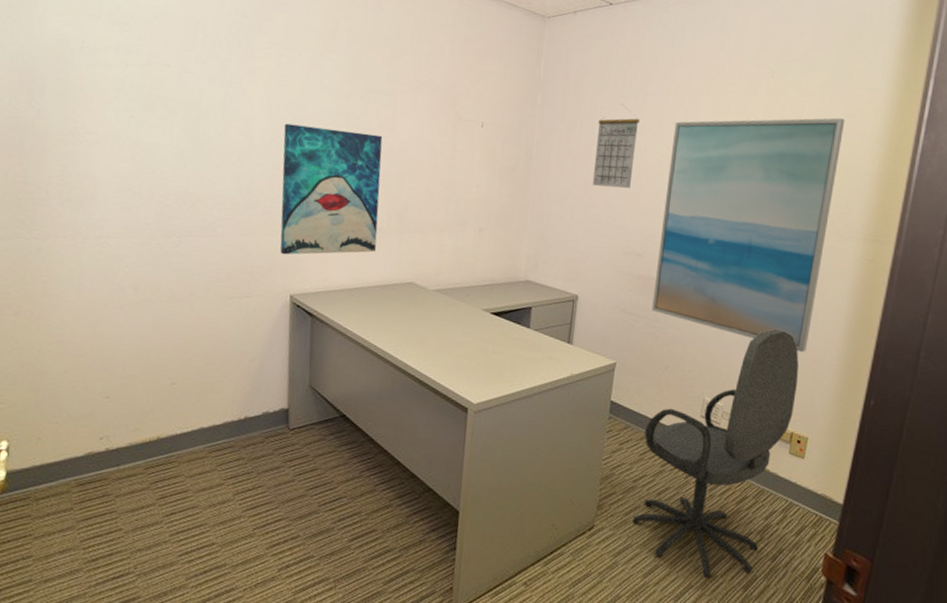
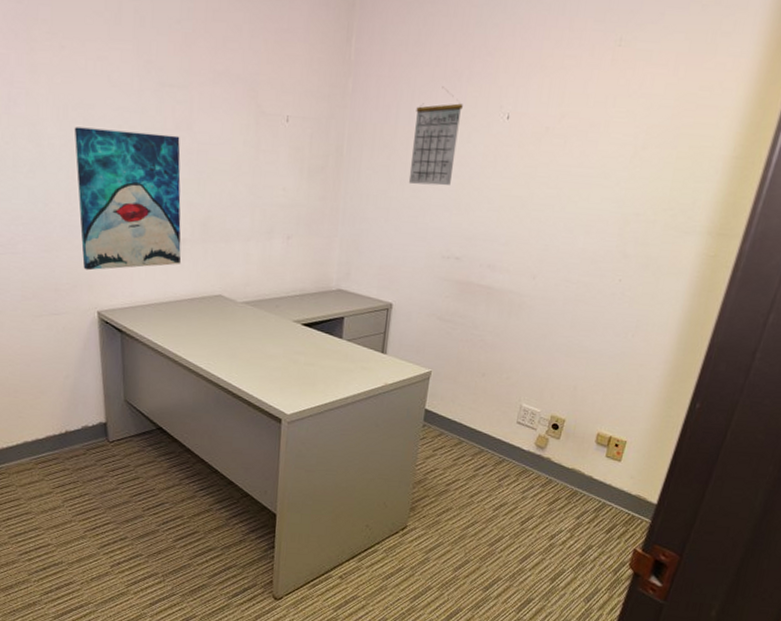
office chair: present [633,329,799,579] -> none [445,333,624,572]
wall art: present [652,118,845,352] -> none [470,92,701,356]

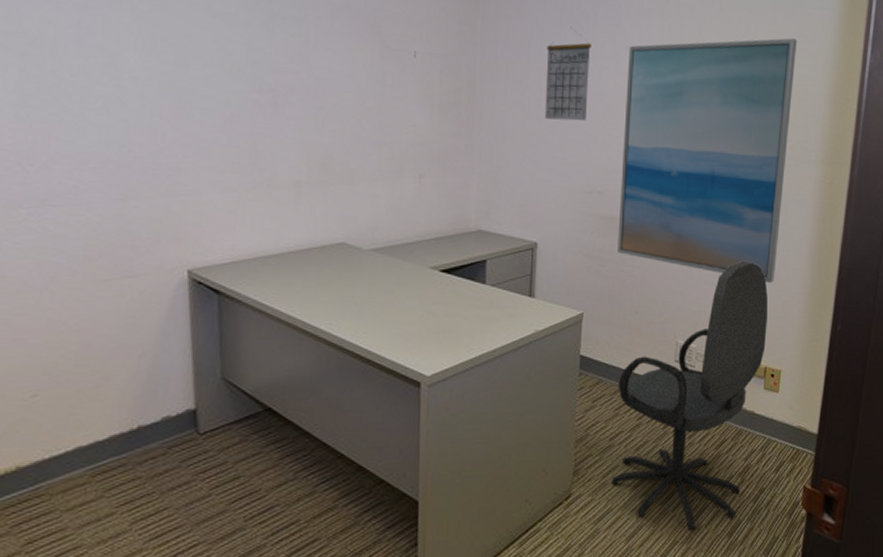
wall art: present [74,127,182,271] -> none [163,58,296,222]
office chair: none [445,333,624,572] -> present [612,261,768,531]
wall art: none [470,92,701,356] -> present [617,38,797,283]

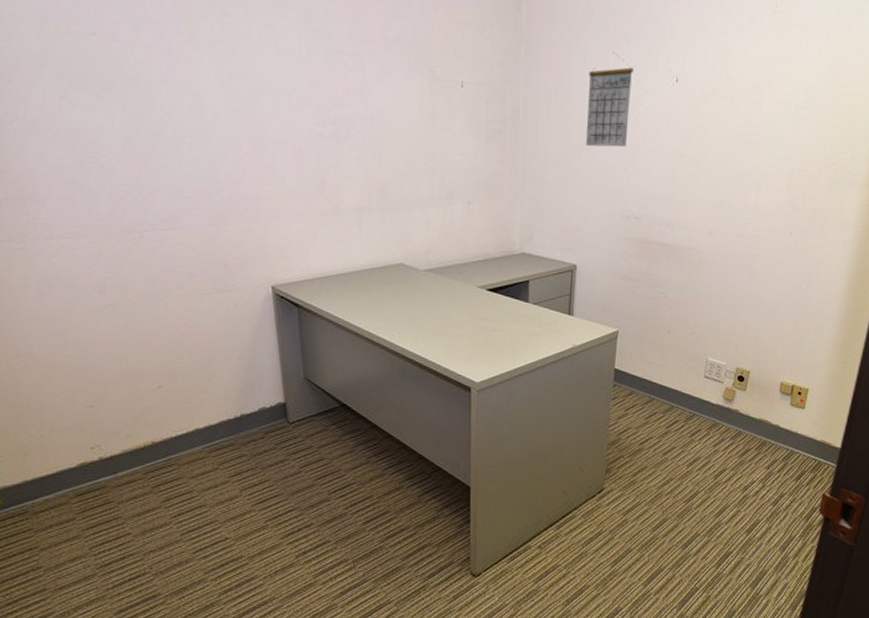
office chair: present [612,261,768,531] -> none [640,285,801,526]
wall art: present [617,38,797,283] -> none [653,55,852,306]

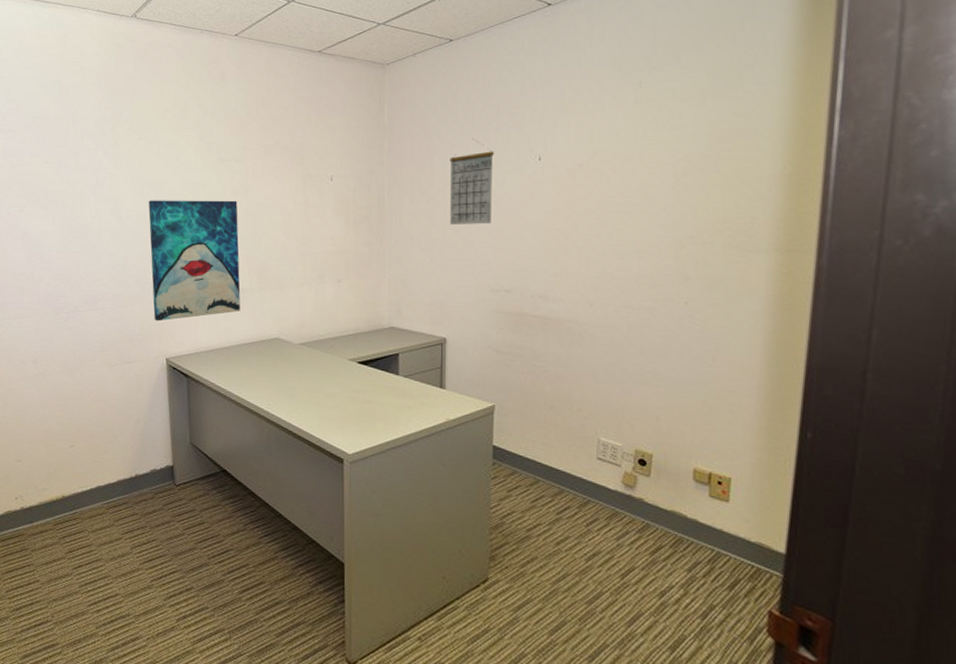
wall art: none [239,95,359,244] -> present [148,200,241,322]

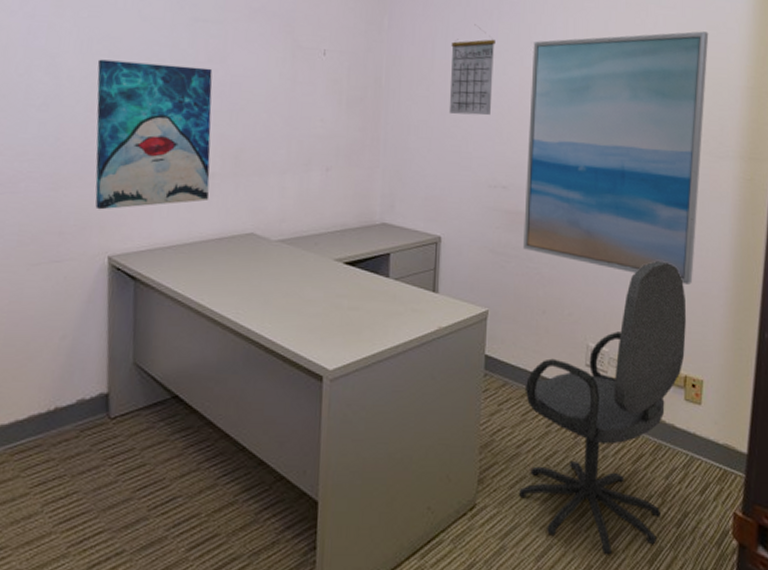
wall art: none [528,120,735,382] -> present [523,31,709,284]
office chair: none [531,359,710,637] -> present [519,261,686,555]

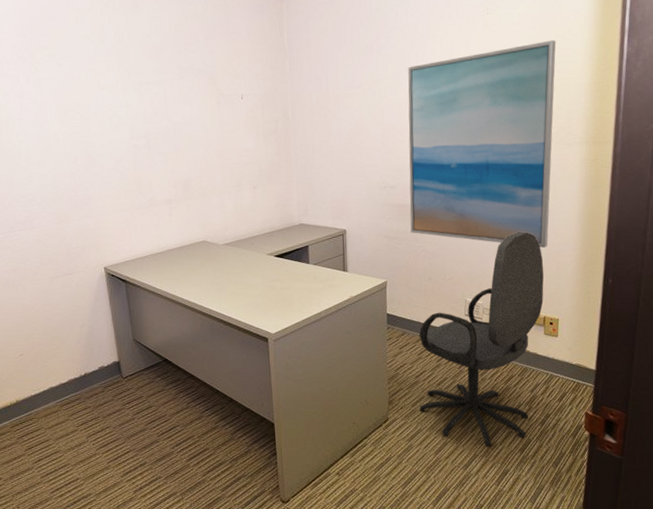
wall art: present [95,59,213,210] -> none [74,120,170,235]
calendar: present [448,24,495,116] -> none [341,59,378,133]

